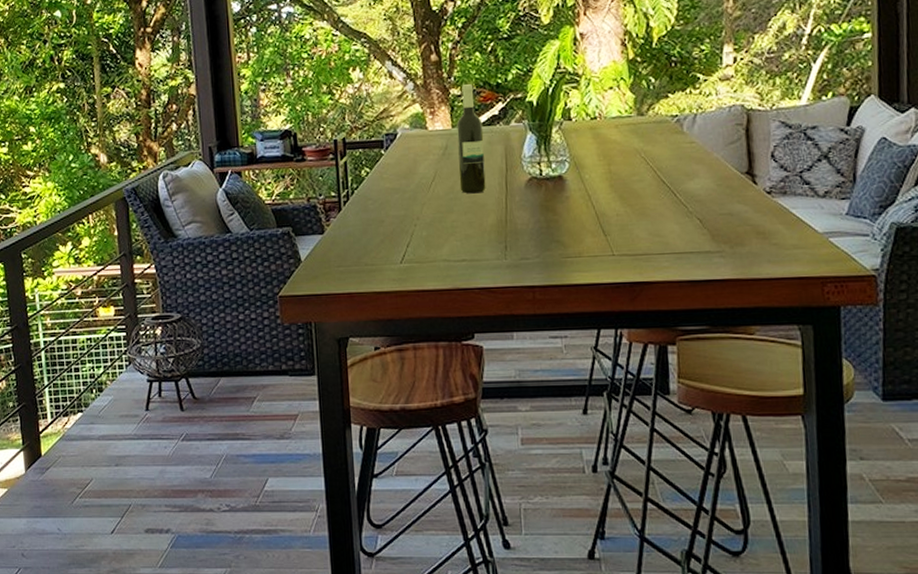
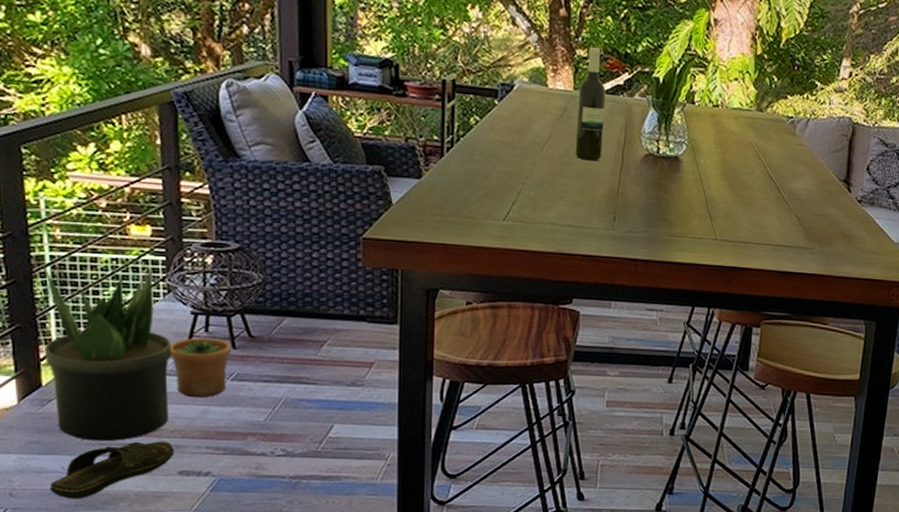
planter: none [38,344,135,504] -> present [41,264,172,442]
sandal: none [50,501,141,558] -> present [49,441,174,499]
planter: none [133,403,180,459] -> present [171,338,231,398]

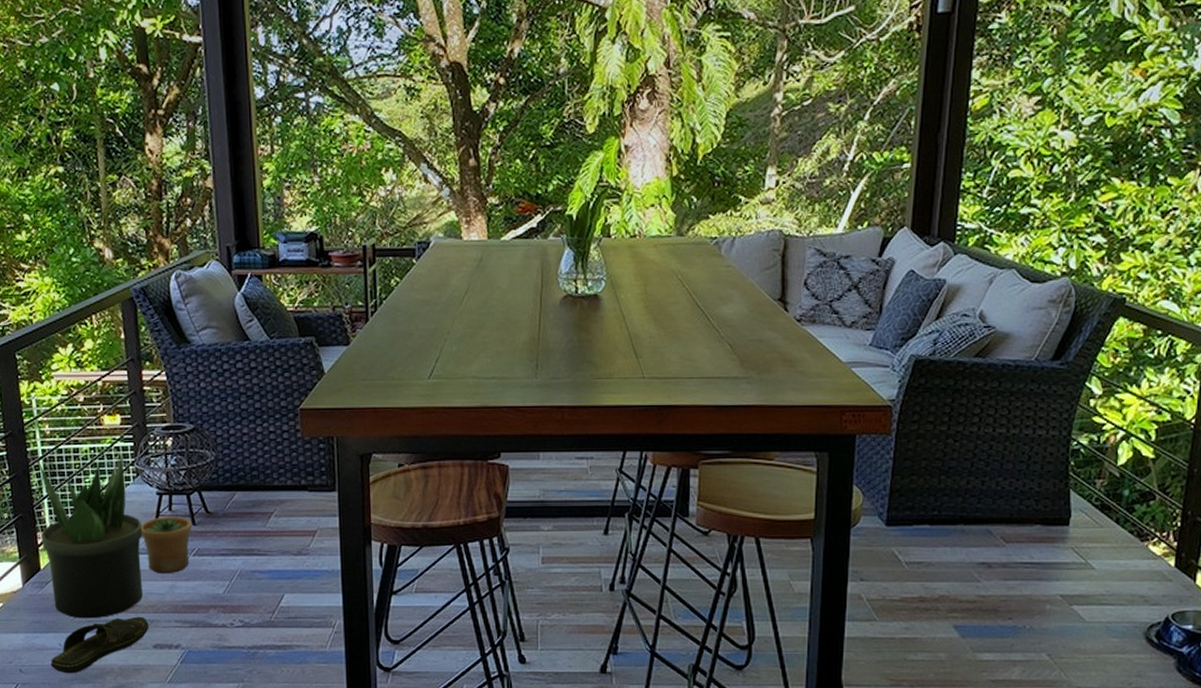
wine bottle: present [575,47,606,161] -> none [492,193,521,309]

